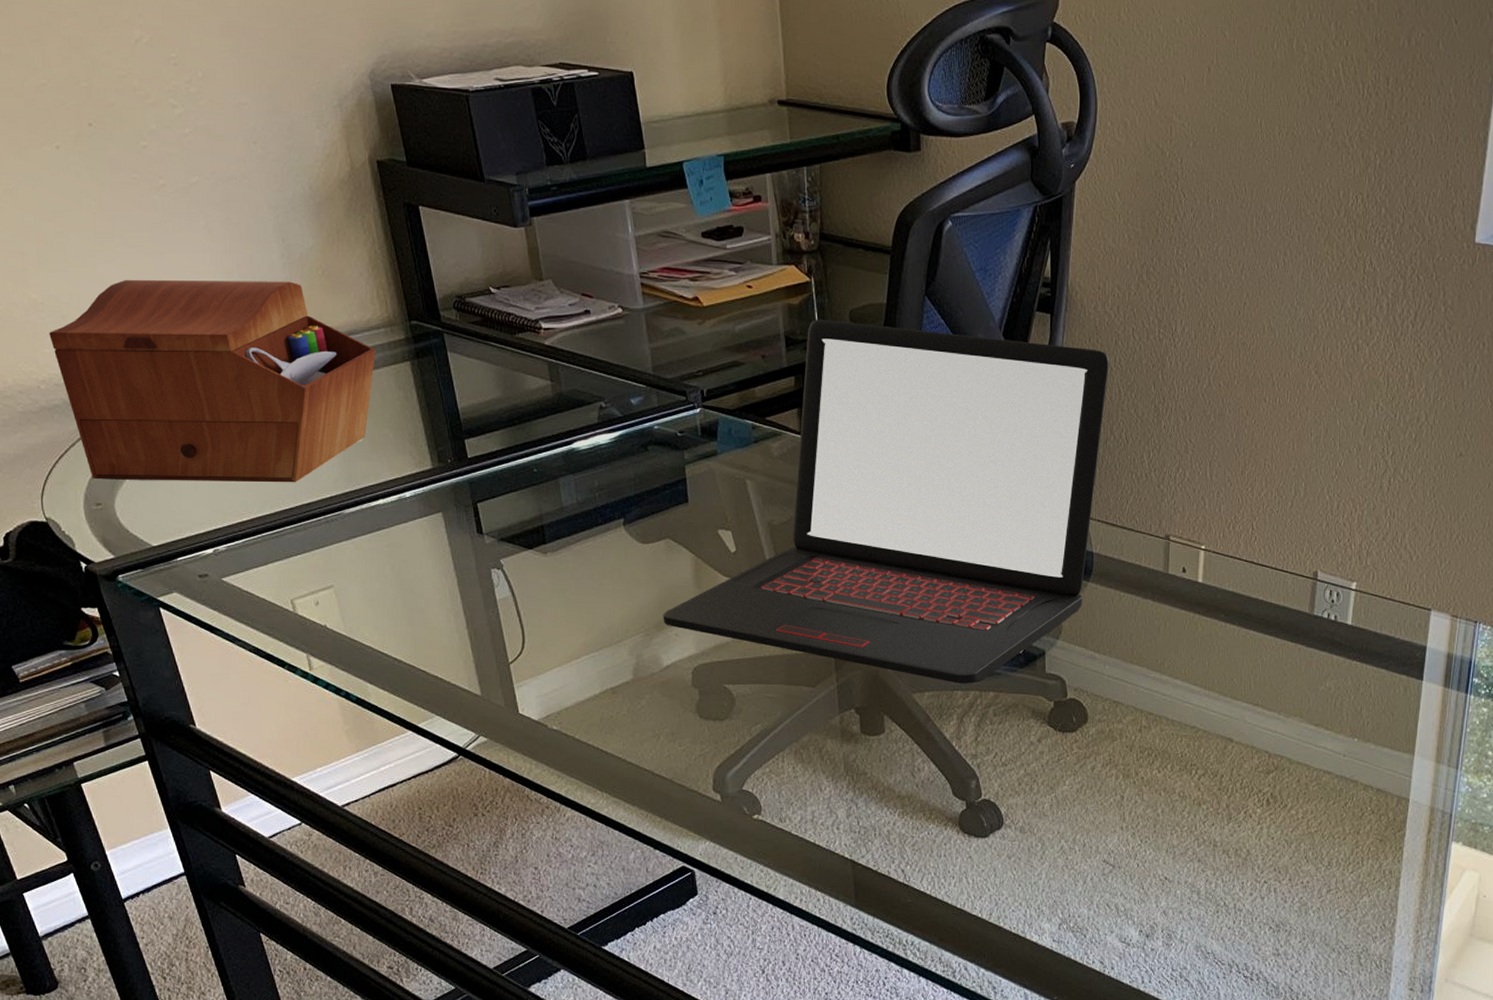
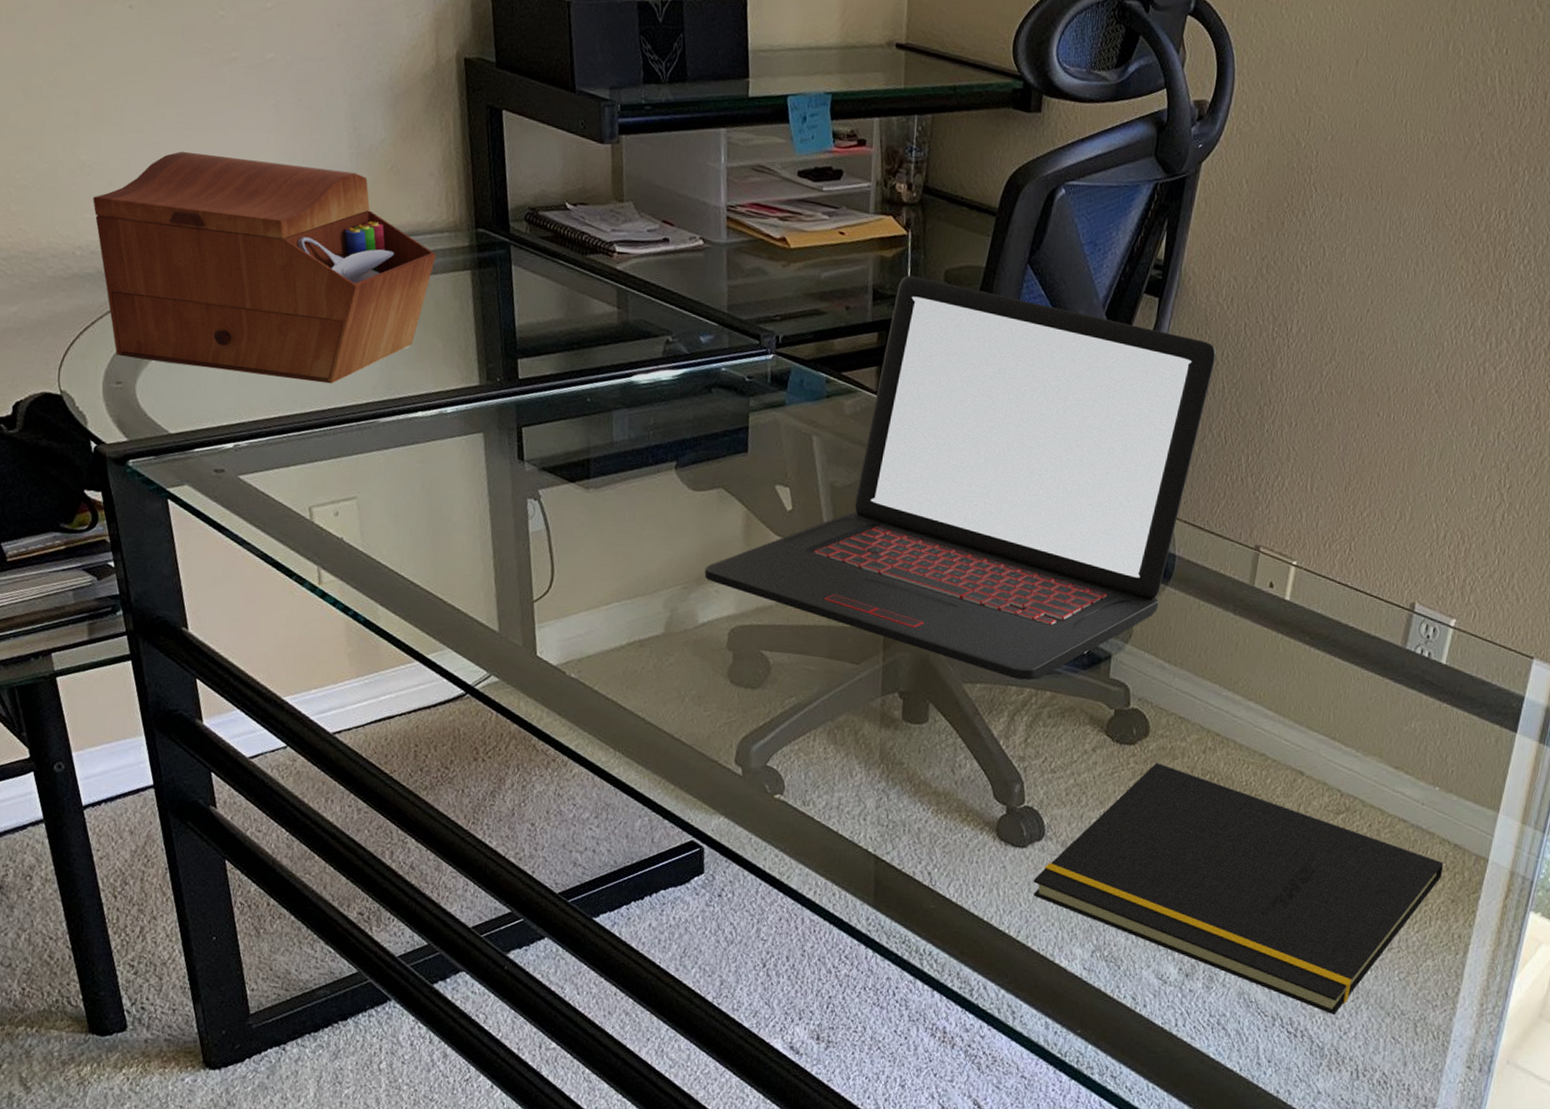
notepad: none [998,746,1370,957] -> present [1033,763,1444,1016]

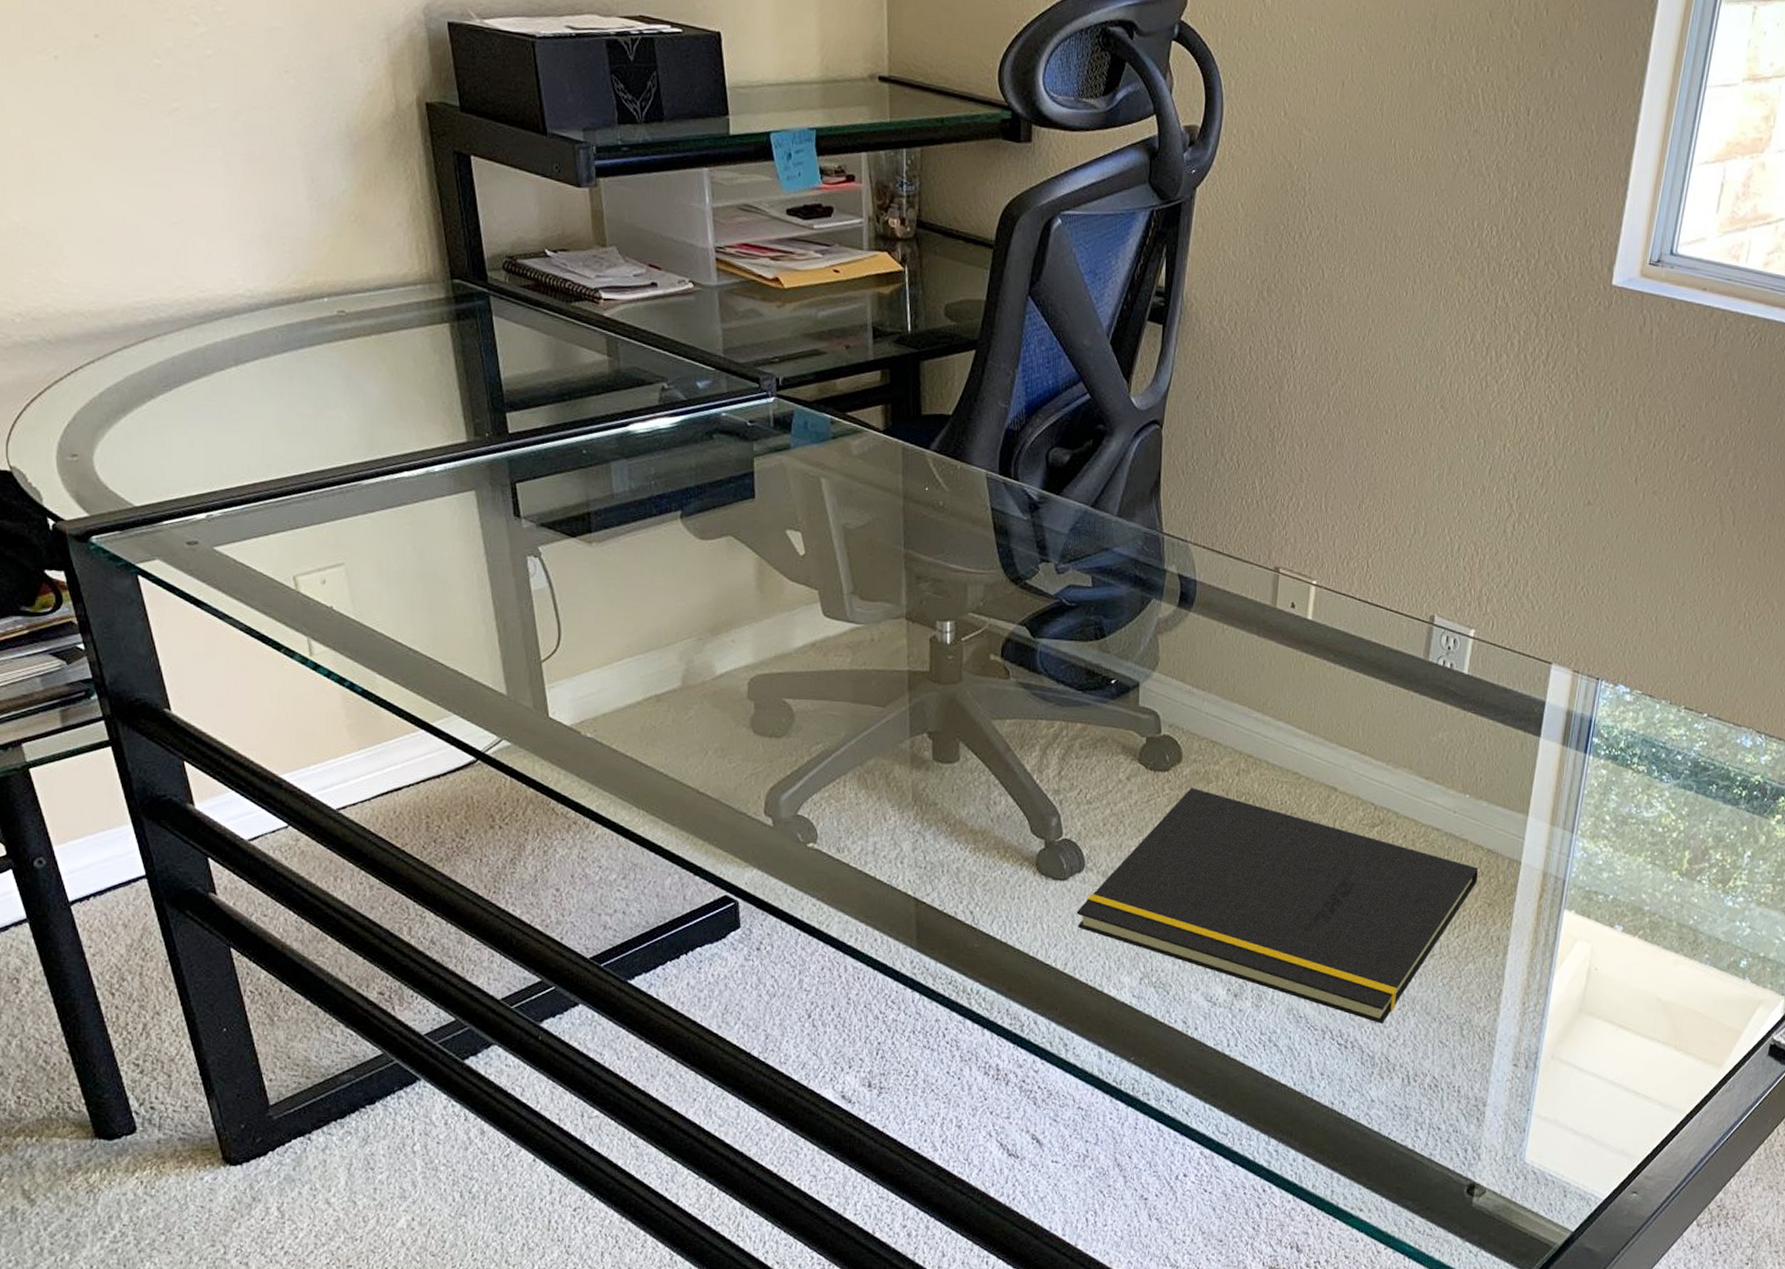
sewing box: present [93,151,436,384] -> none [30,209,411,447]
laptop: present [704,276,1217,681] -> none [719,312,1224,713]

